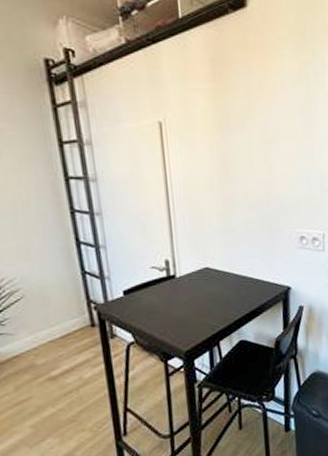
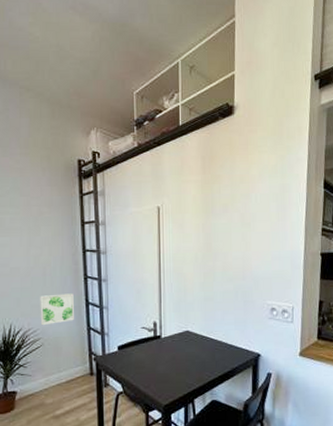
wall art: none [12,231,63,274] -> present [40,293,74,326]

